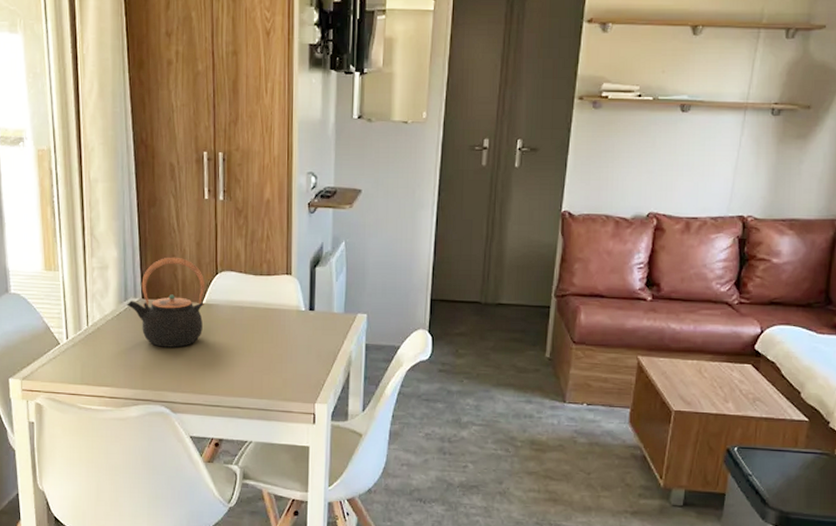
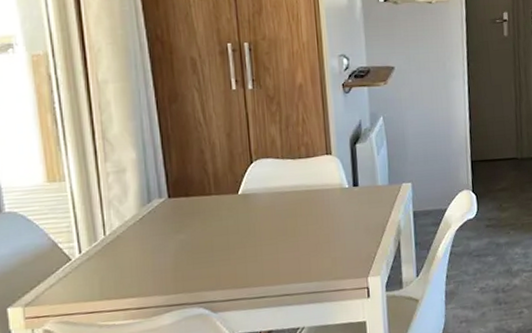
teapot: present [127,257,206,348] -> none [151,150,240,246]

